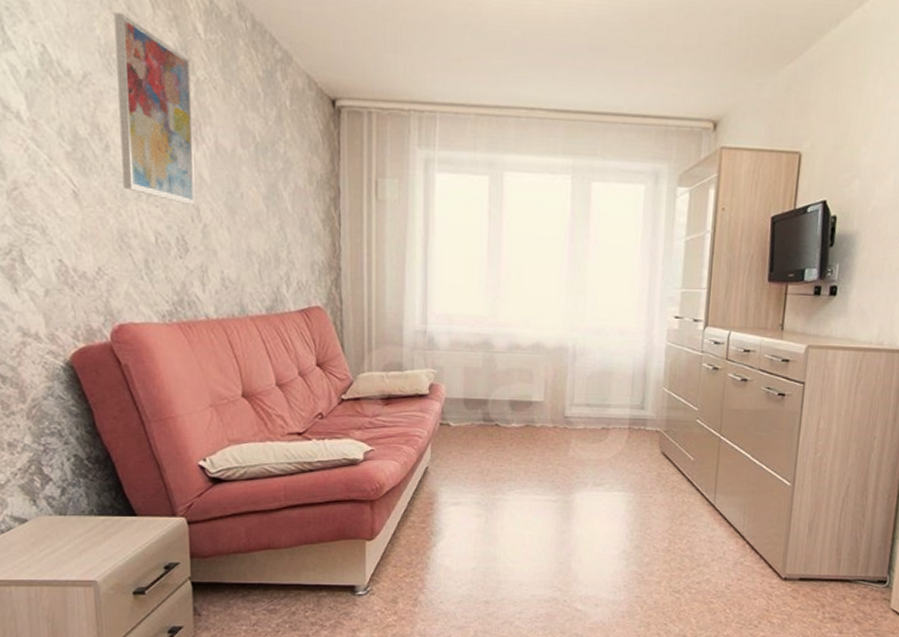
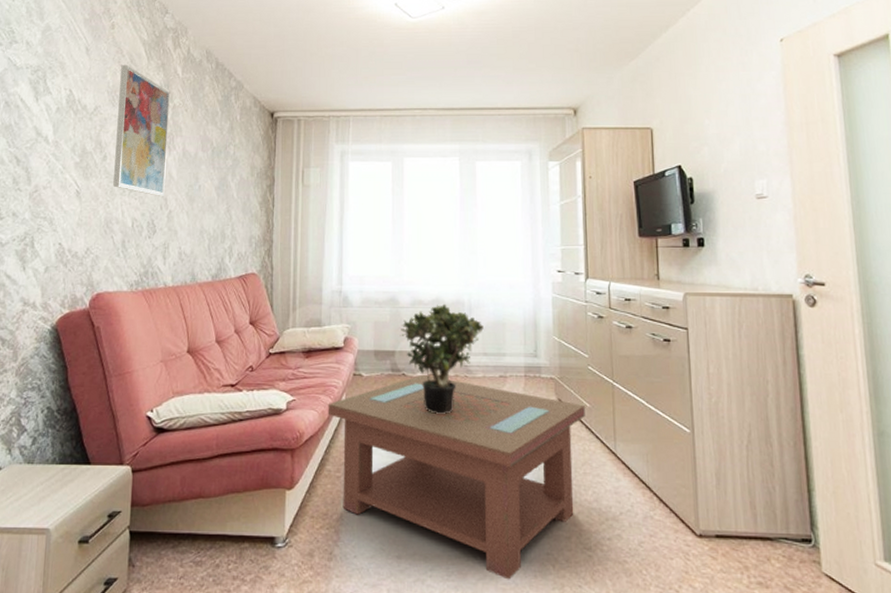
coffee table: none [411,425,689,620] -> present [327,374,585,580]
potted plant: none [493,349,588,466] -> present [400,303,484,414]

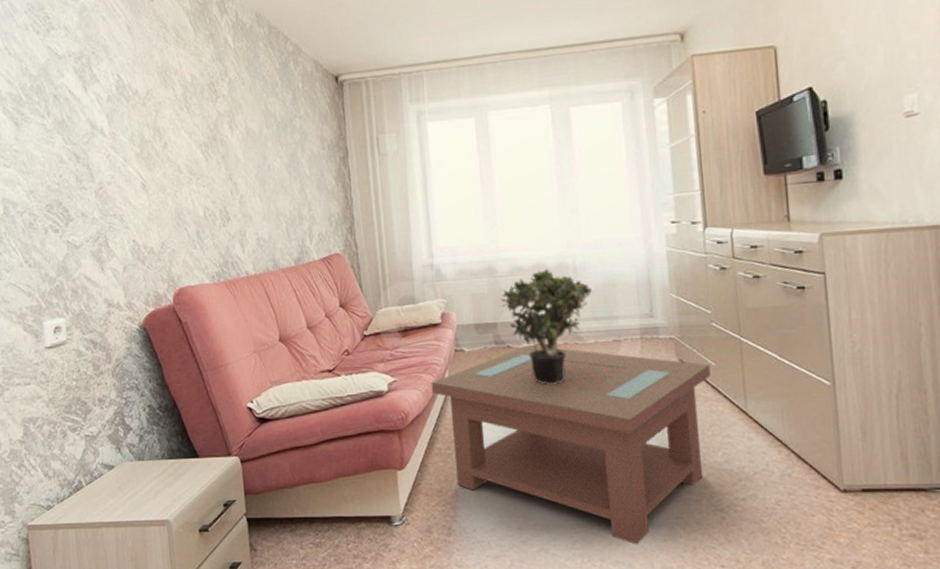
wall art: present [113,64,170,196] -> none [167,39,233,181]

